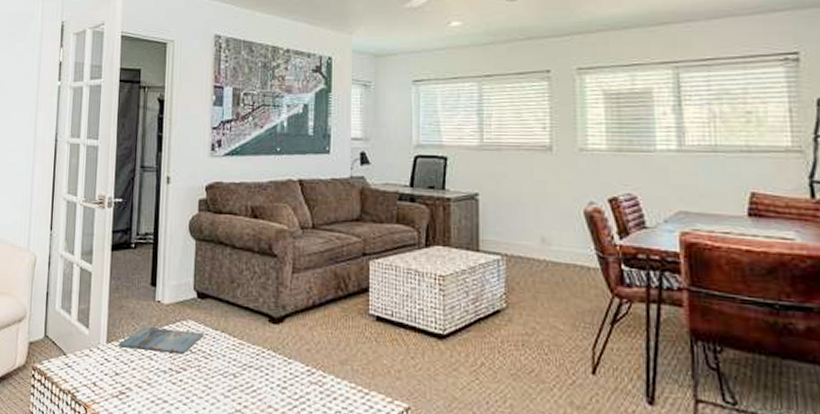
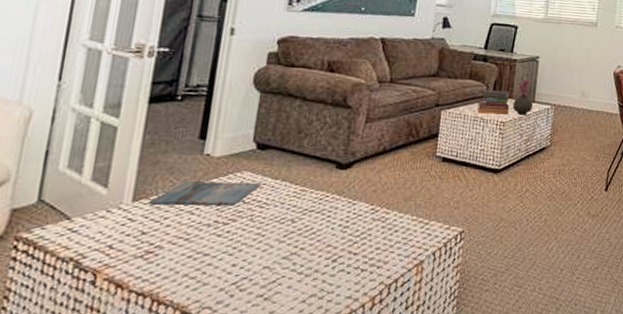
books: none [409,236,449,267] -> present [477,90,510,115]
vase: none [452,221,477,268] -> present [512,78,533,115]

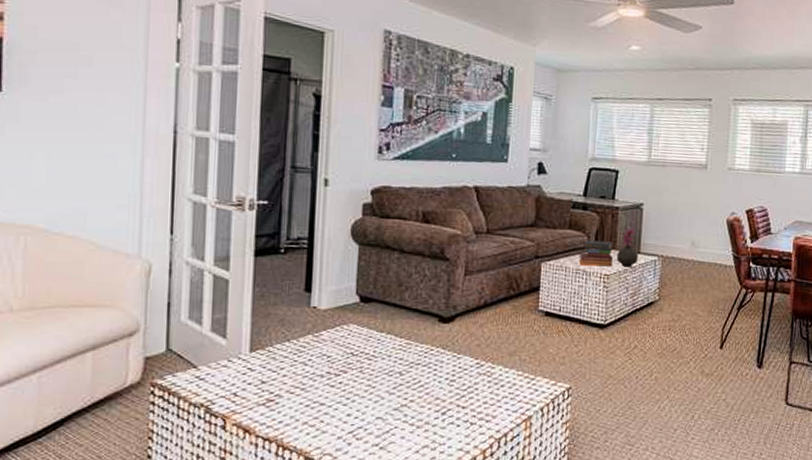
magazine: present [148,181,261,205] -> none [264,333,367,357]

